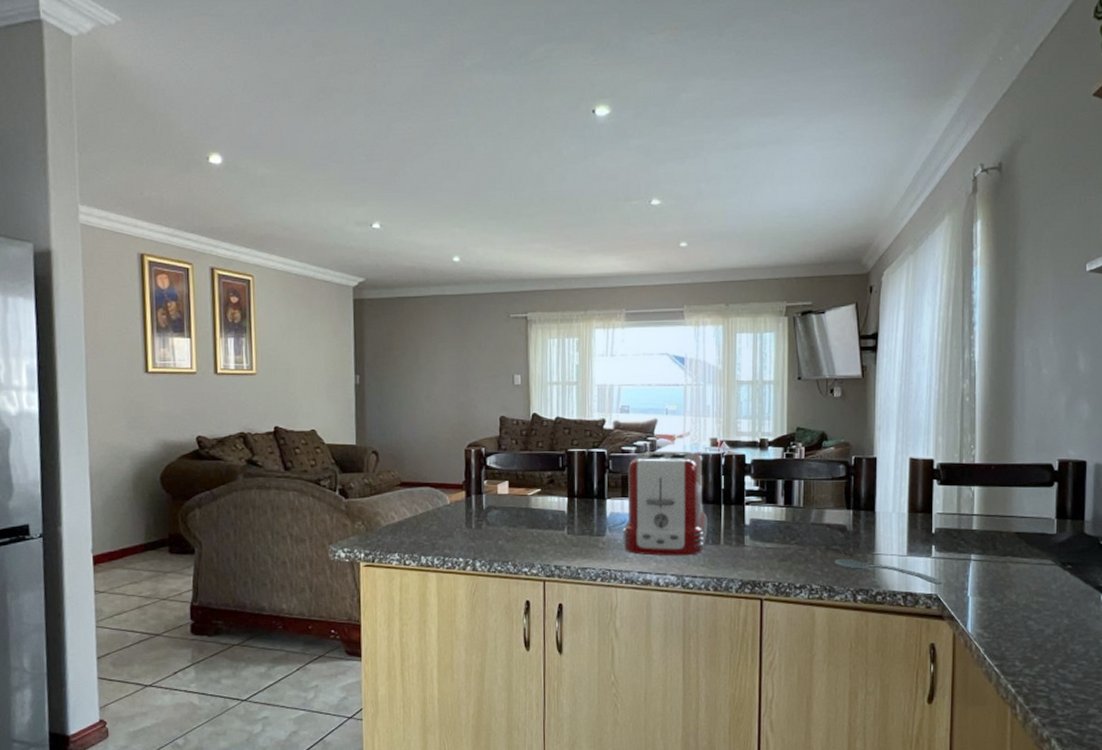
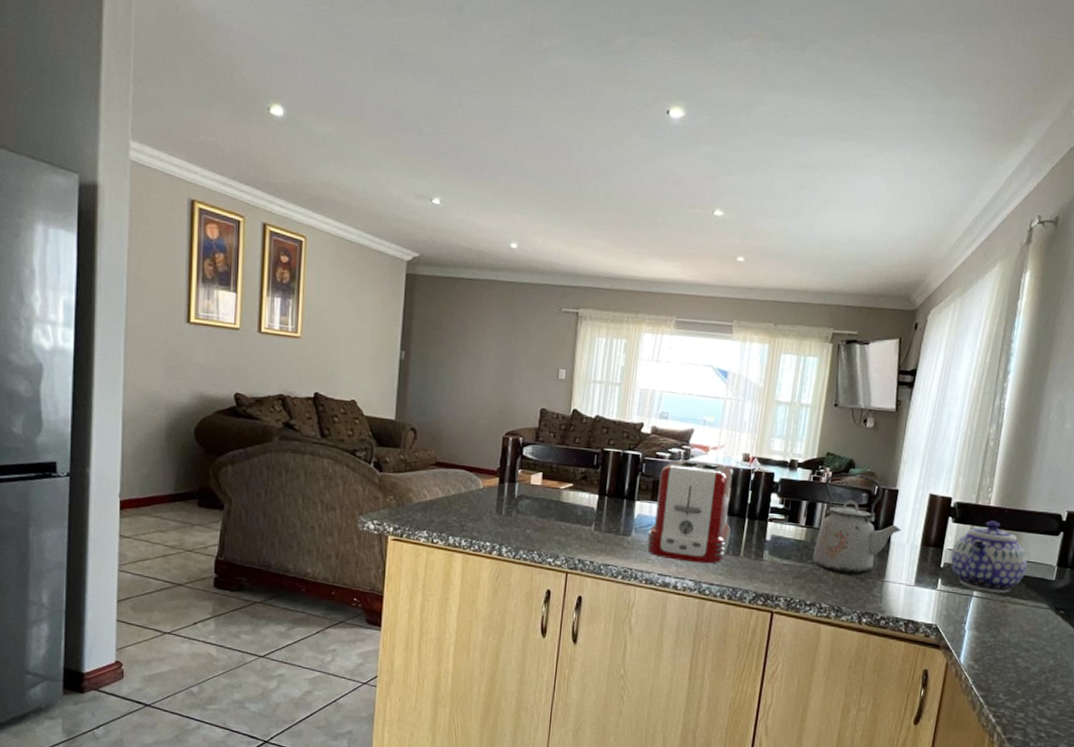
kettle: none [796,446,885,552] -> present [812,472,901,576]
spoon: present [834,558,942,585] -> none [845,582,943,616]
teapot: none [941,478,1024,553] -> present [950,520,1028,593]

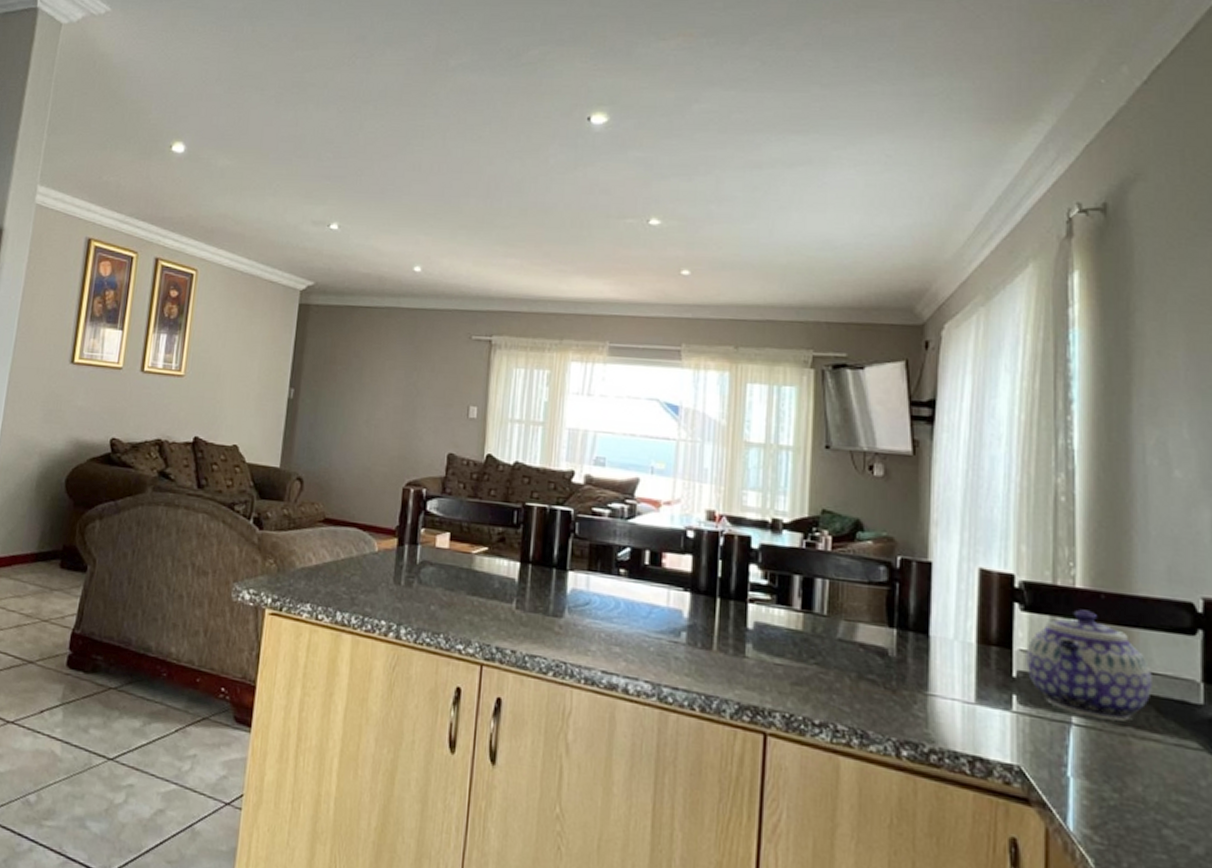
toaster: present [647,459,733,564] -> none [585,517,697,660]
kettle: present [812,472,901,576] -> none [816,537,944,685]

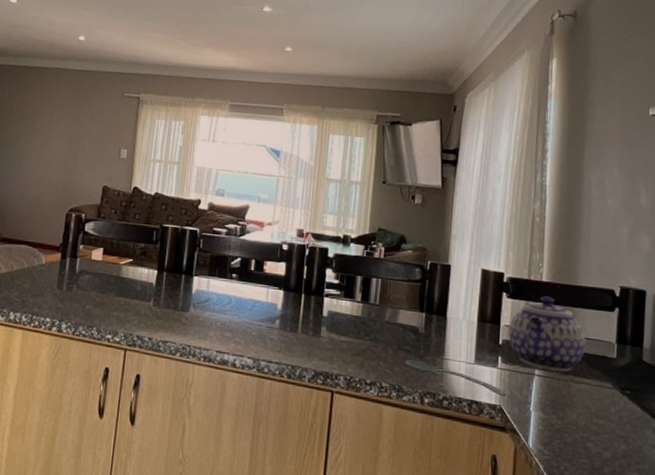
spoon: none [869,693,1028,753] -> present [405,359,506,396]

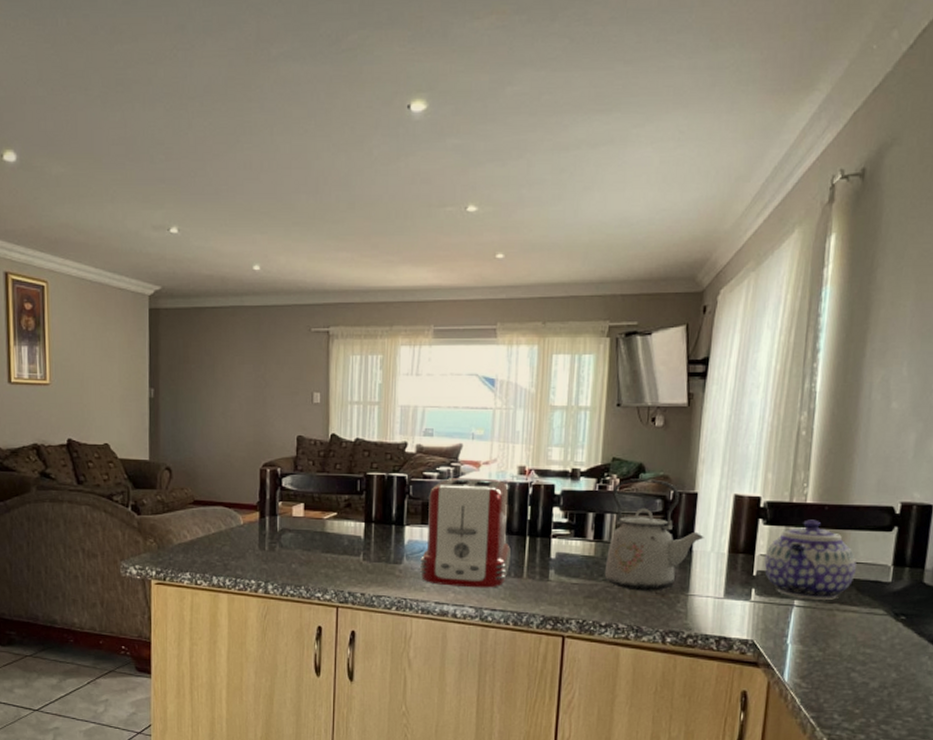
toaster: none [205,235,288,341] -> present [420,478,511,588]
kettle: none [370,248,457,353] -> present [604,479,704,591]
spoon: present [405,359,506,396] -> none [644,598,760,630]

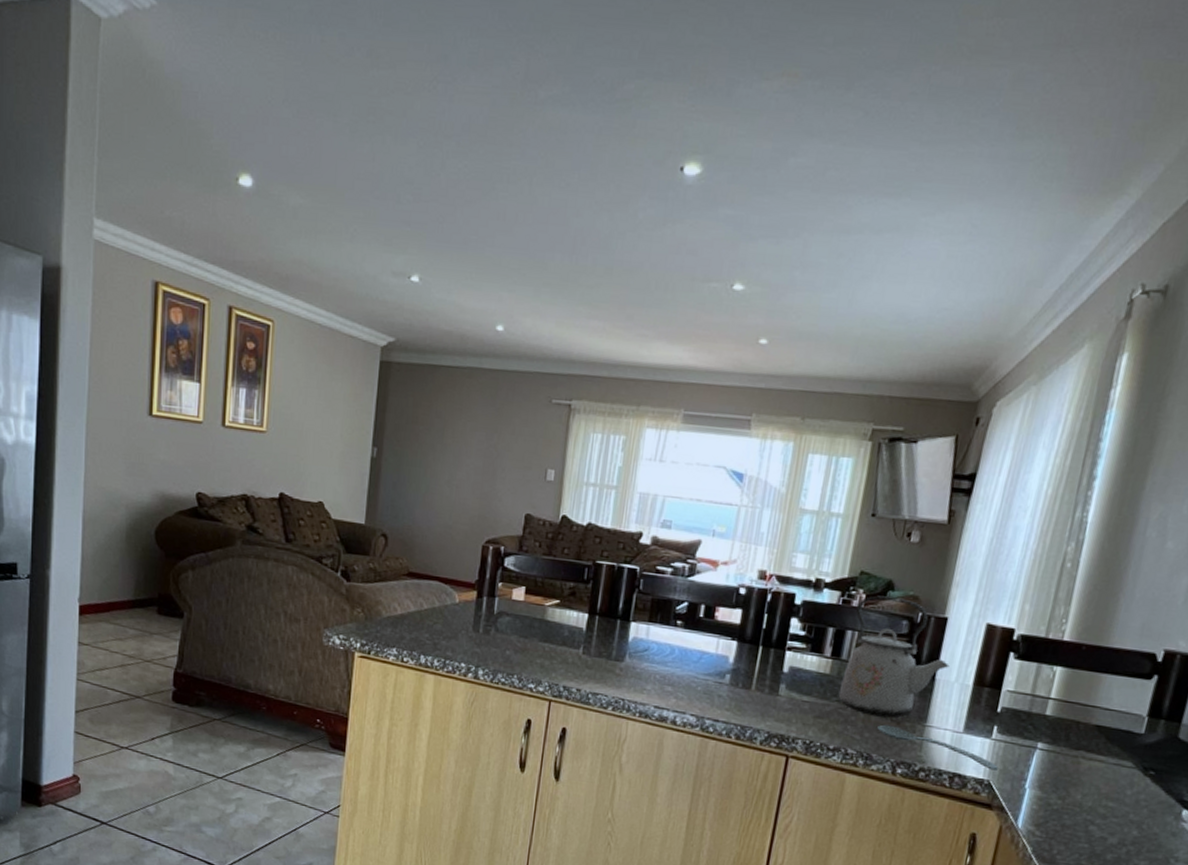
toaster: present [420,478,511,588] -> none [642,575,746,697]
spoon: none [644,598,760,630] -> present [877,725,998,771]
teapot: present [764,519,857,600] -> none [1010,658,1109,746]

